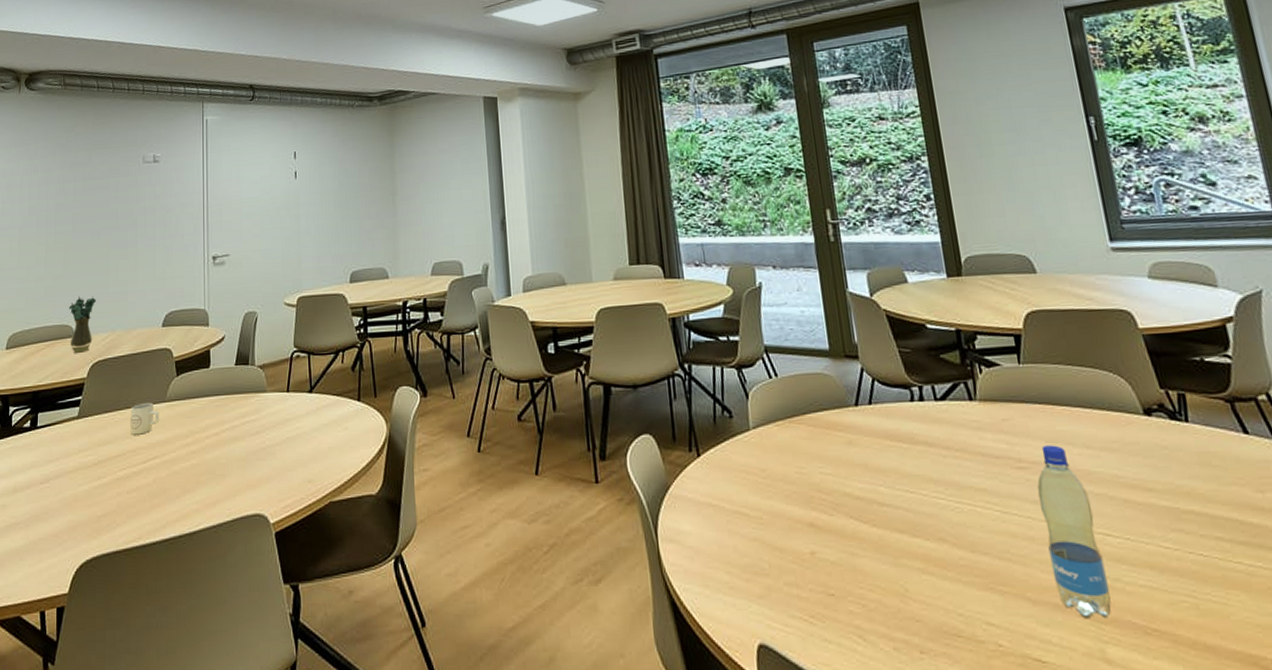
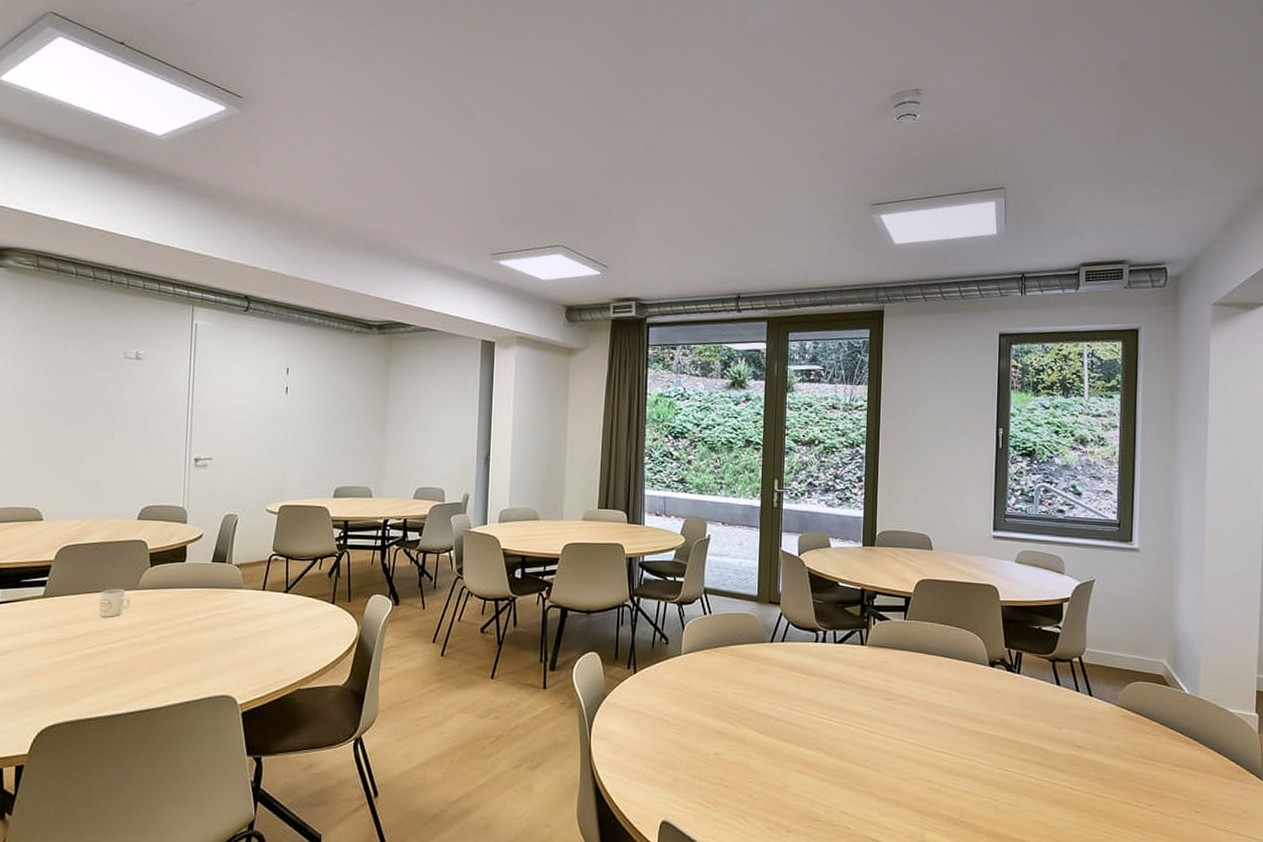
vase: present [69,295,96,353] -> none [36,481,67,536]
bottle: present [1036,445,1112,619] -> none [897,683,937,812]

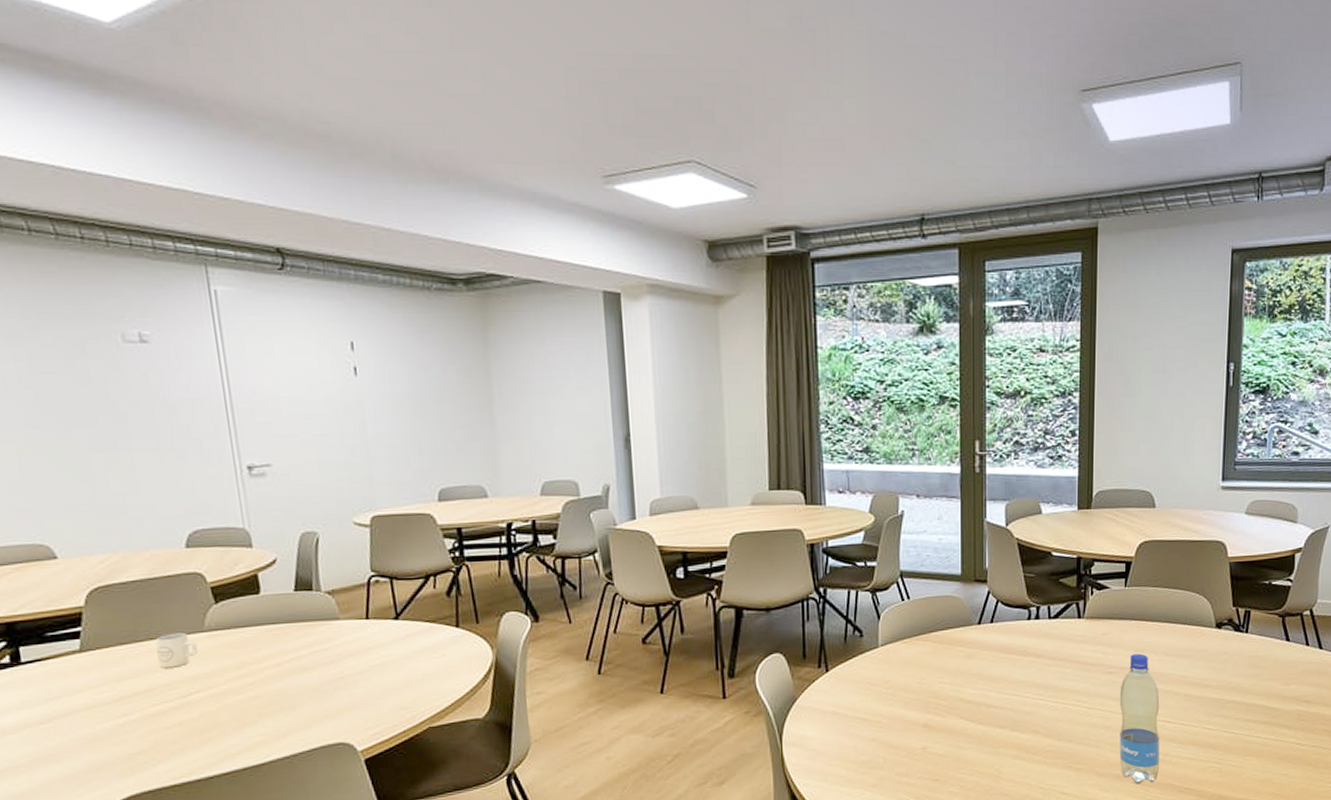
bottle: none [897,683,937,812] -> present [1119,653,1160,784]

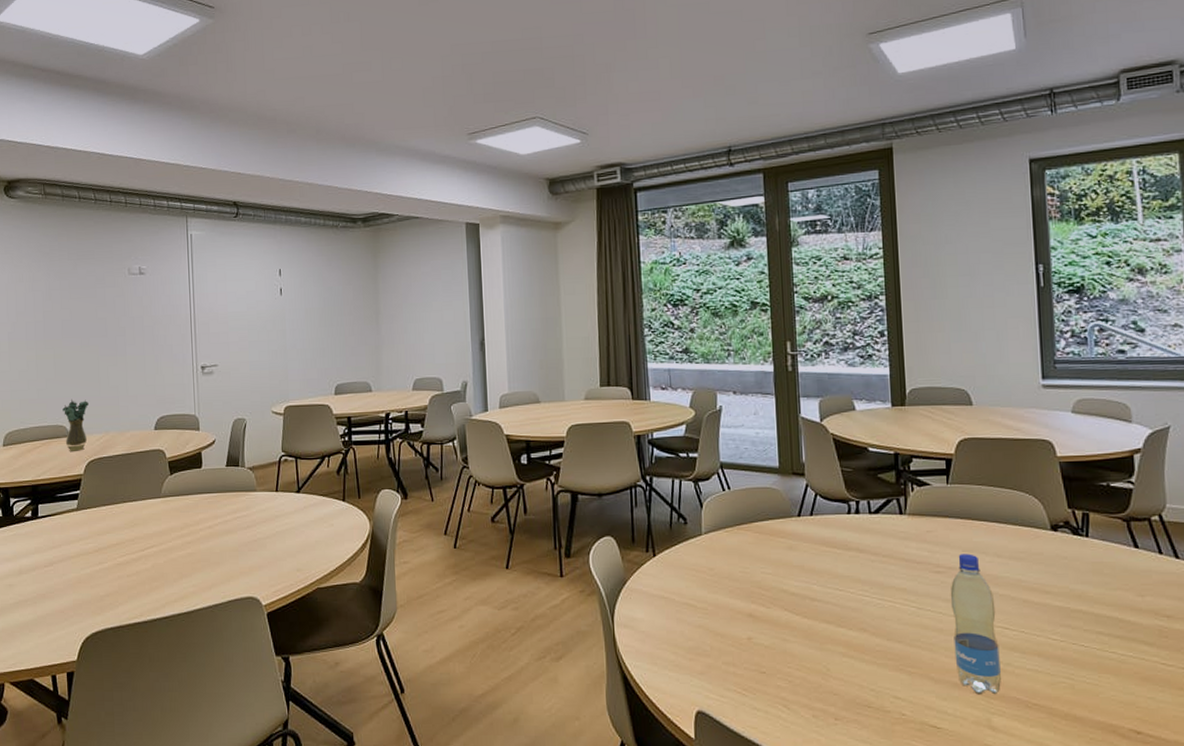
vase: none [40,509,84,578] -> present [63,399,89,451]
mug: present [155,632,199,668] -> none [127,497,155,526]

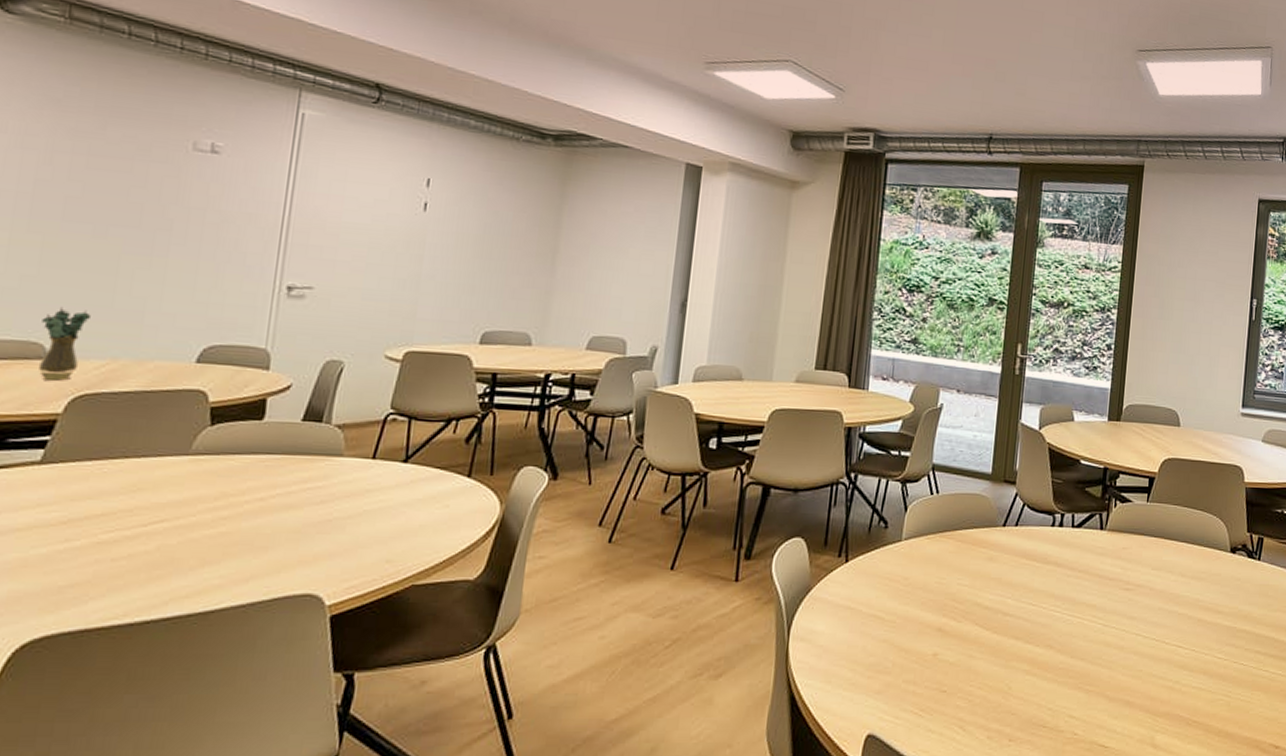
bottle: present [950,554,1001,695] -> none [1130,572,1174,713]

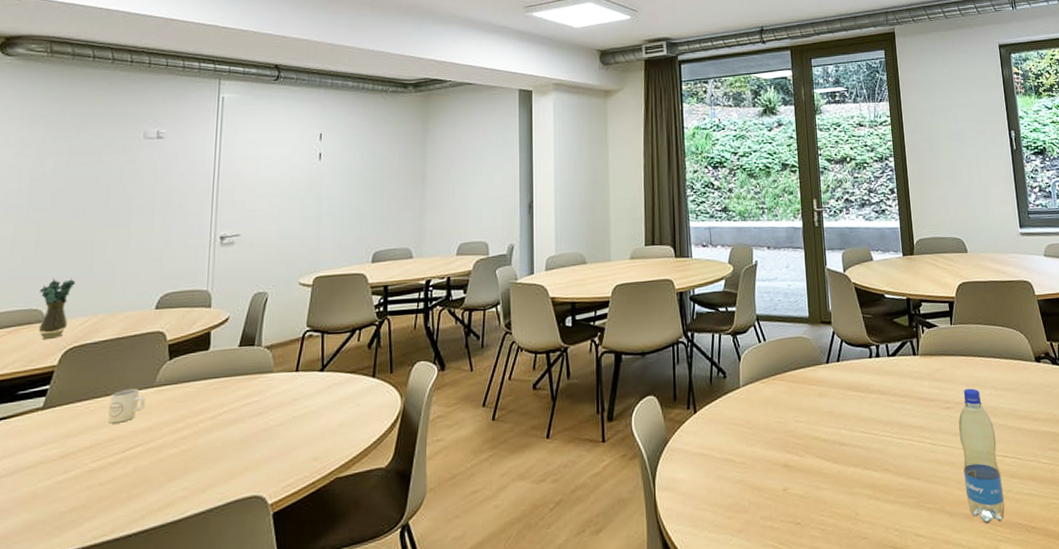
mug: none [126,453,177,492] -> present [108,388,146,424]
bottle: none [1130,572,1174,713] -> present [958,388,1005,524]

